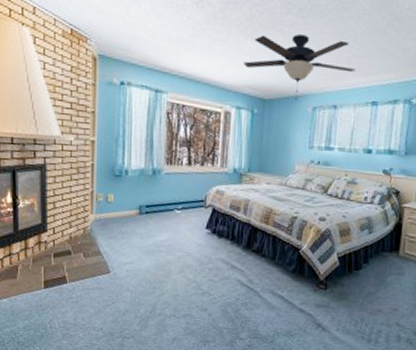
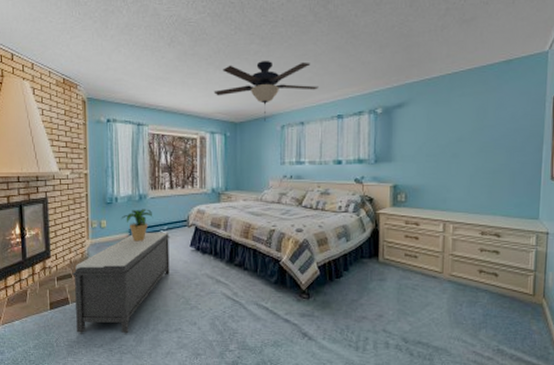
bench: none [72,210,185,316] -> present [72,232,170,333]
potted plant: none [130,185,167,220] -> present [121,209,153,242]

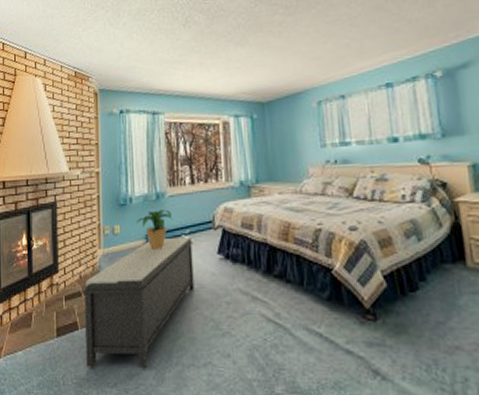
ceiling fan: present [213,60,319,121] -> none [235,27,359,98]

